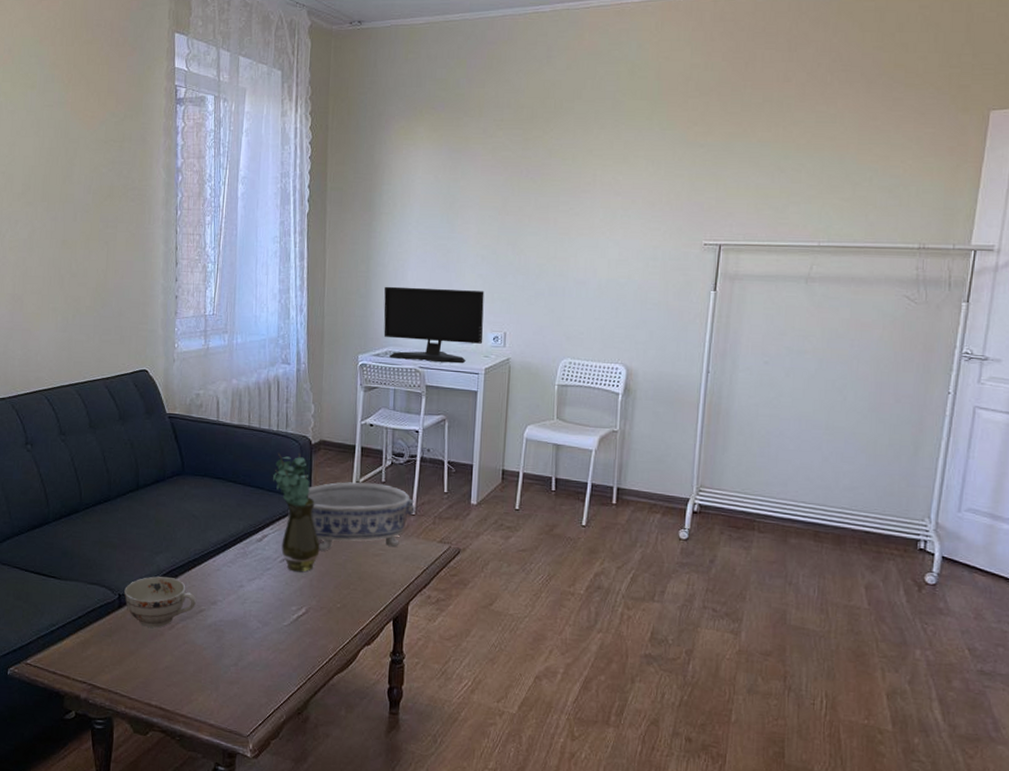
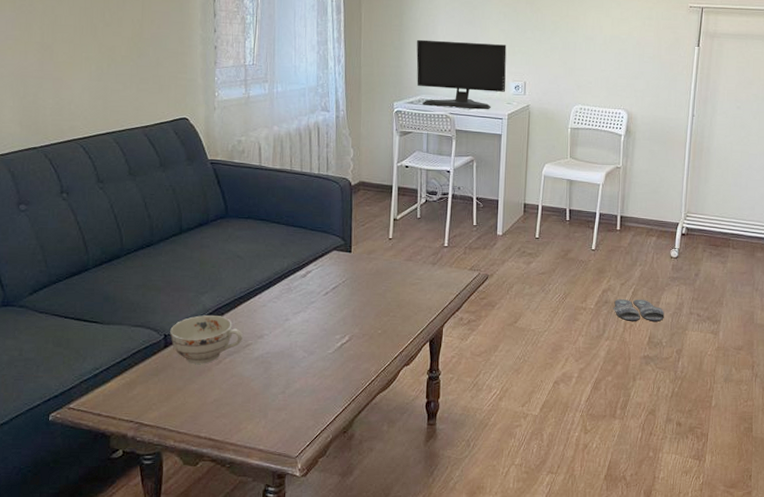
vase: present [272,452,320,572] -> none [314,194,361,304]
decorative bowl: present [288,482,416,551] -> none [330,218,448,283]
slippers: none [607,584,671,615] -> present [613,298,664,322]

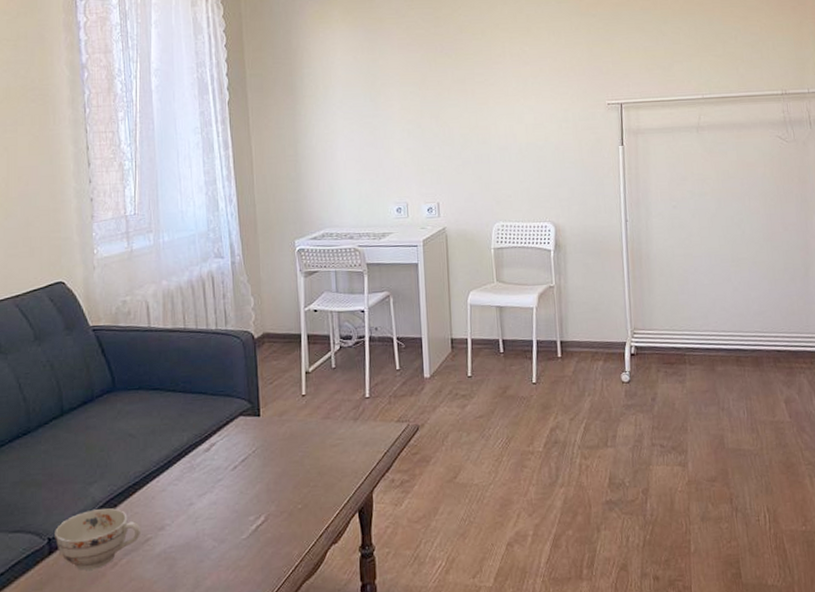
computer monitor: present [416,39,507,110] -> none [315,164,418,240]
slippers: present [613,298,664,322] -> none [564,434,624,462]

